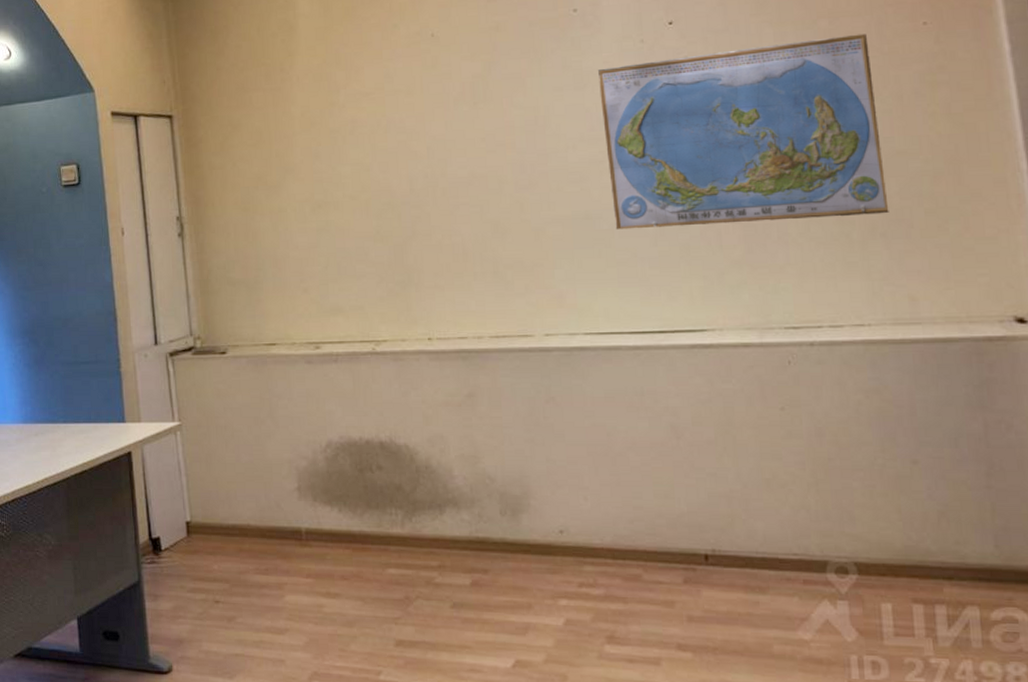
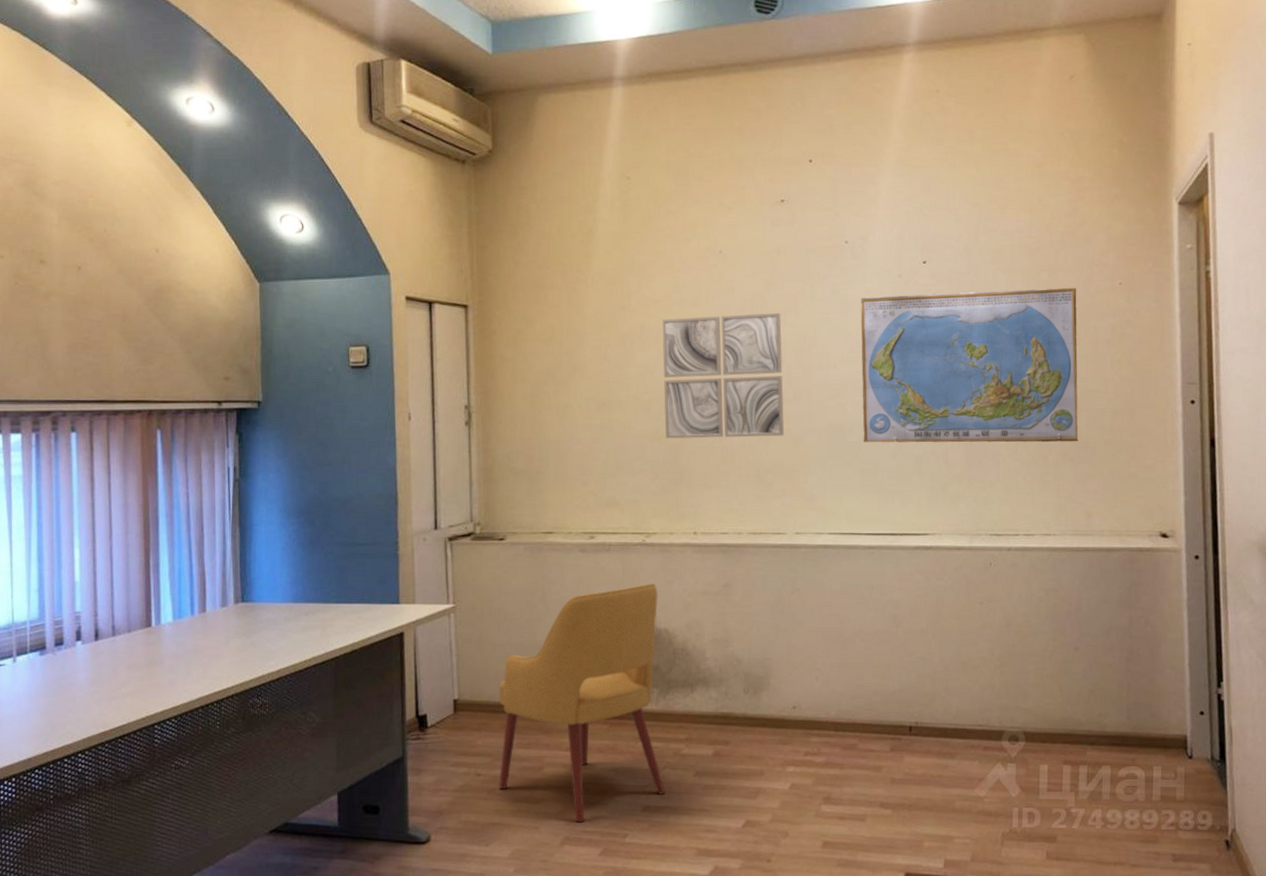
chair: none [231,395,421,657] -> present [498,583,666,823]
wall art: none [375,94,522,239] -> present [662,312,785,439]

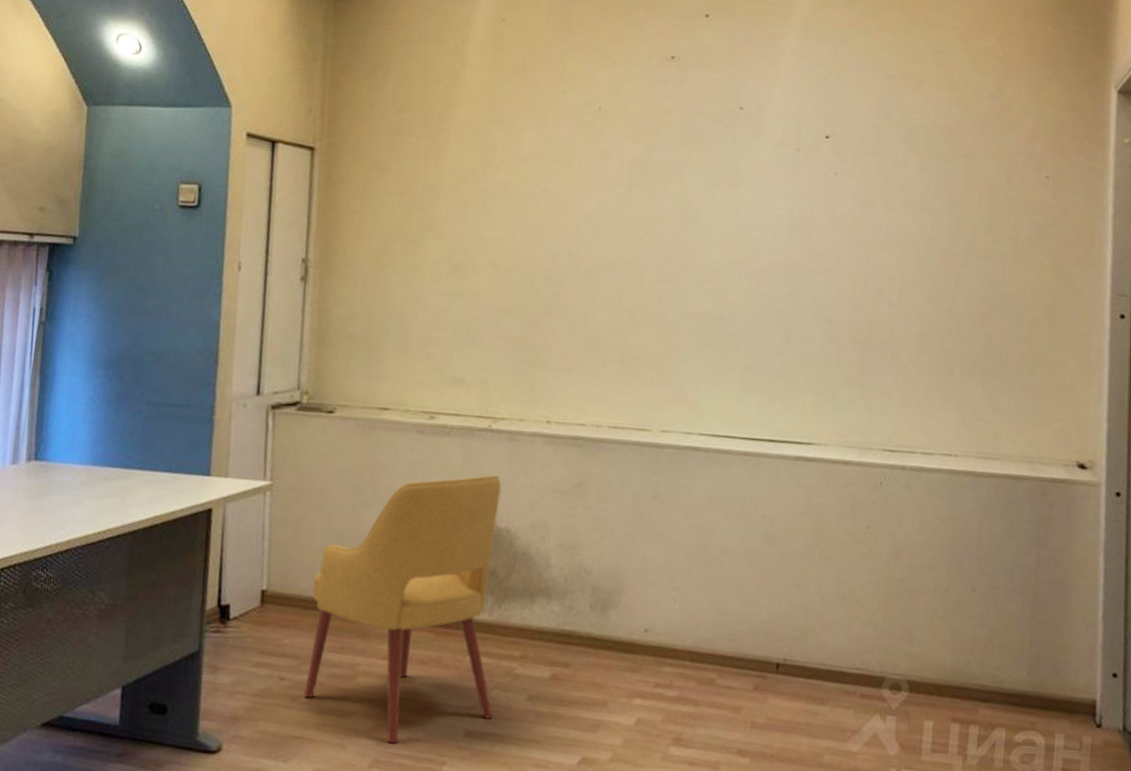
wall art: present [662,312,785,439] -> none [523,179,663,320]
world map: present [860,287,1078,443] -> none [745,171,998,352]

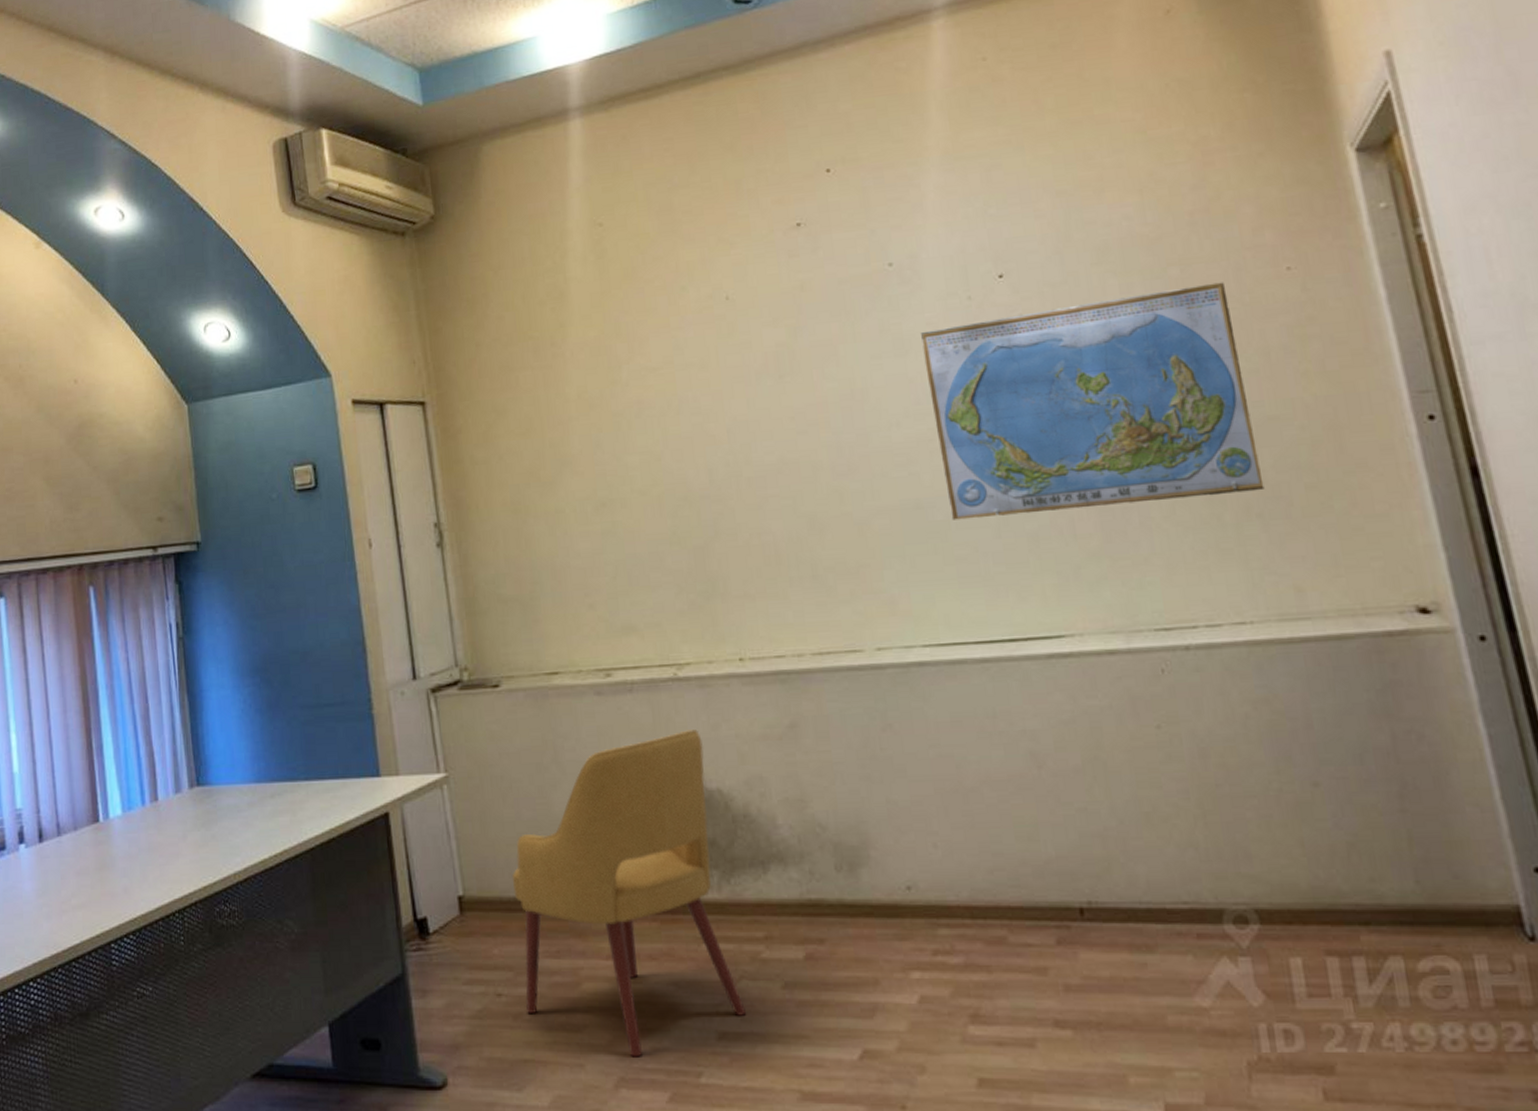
world map: none [745,171,998,352] -> present [921,282,1265,520]

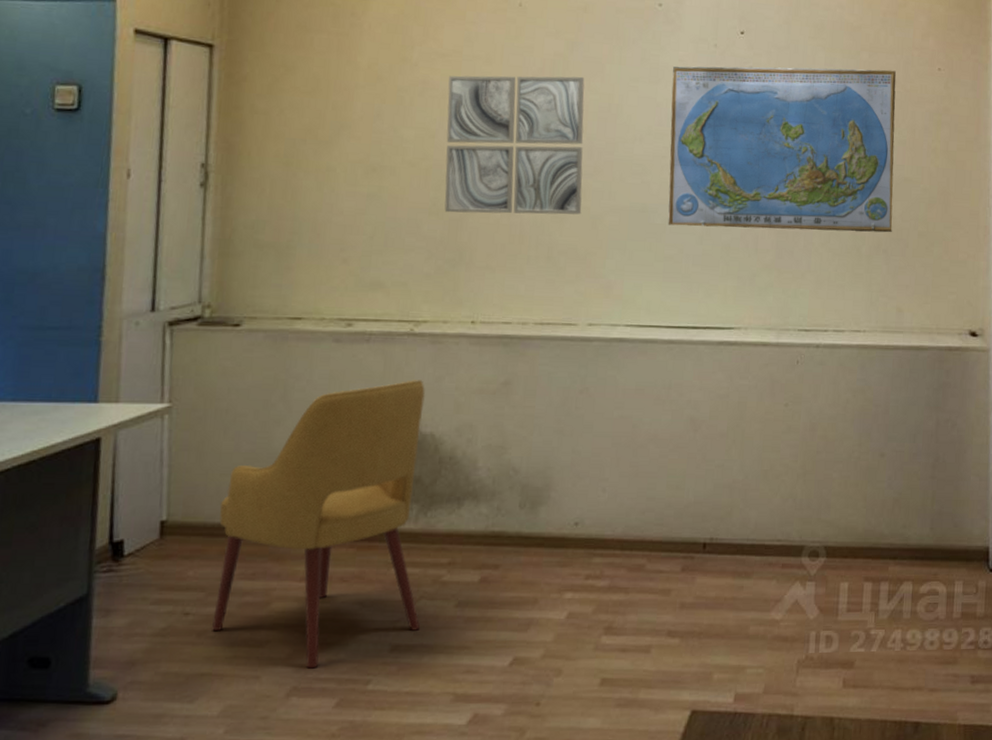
wall art: none [664,364,843,541] -> present [444,75,585,215]

